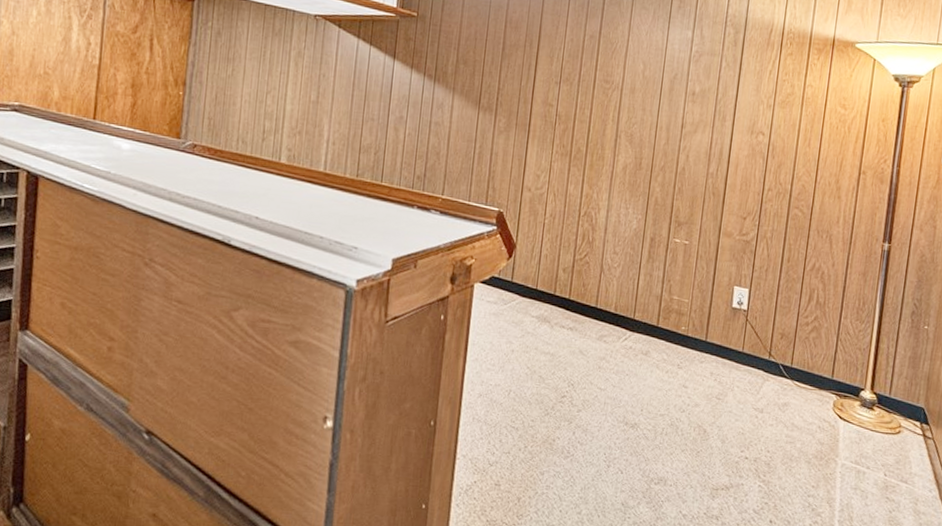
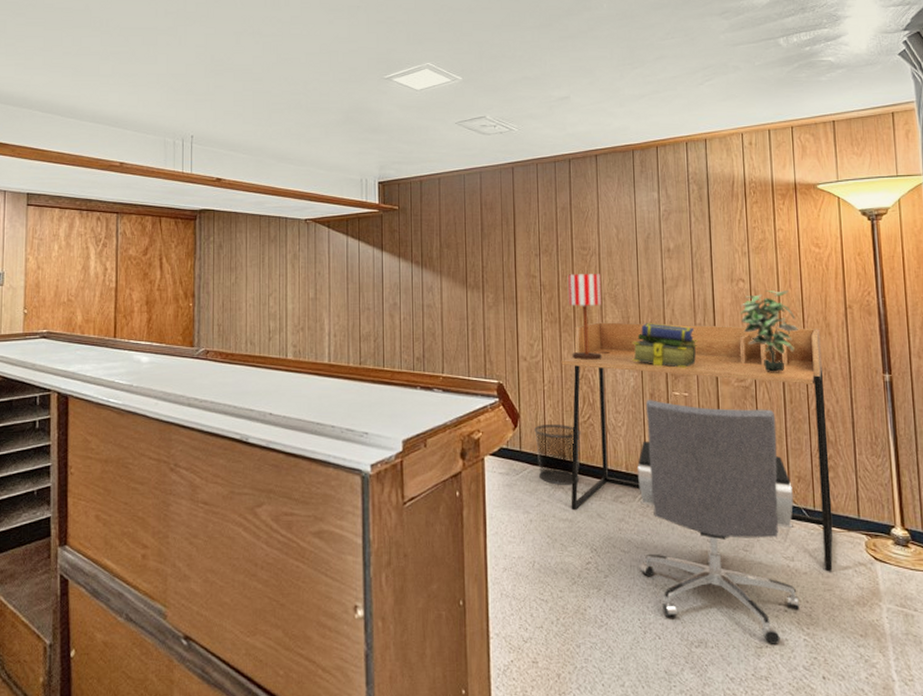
waste bin: none [527,257,576,320] -> present [534,423,581,485]
desk: none [554,159,830,425] -> present [561,322,833,571]
table lamp: none [578,107,620,199] -> present [567,274,602,360]
office chair: none [612,244,775,488] -> present [638,400,799,644]
stack of books: none [638,166,707,216] -> present [632,323,698,368]
potted plant: none [754,146,809,230] -> present [740,289,798,372]

